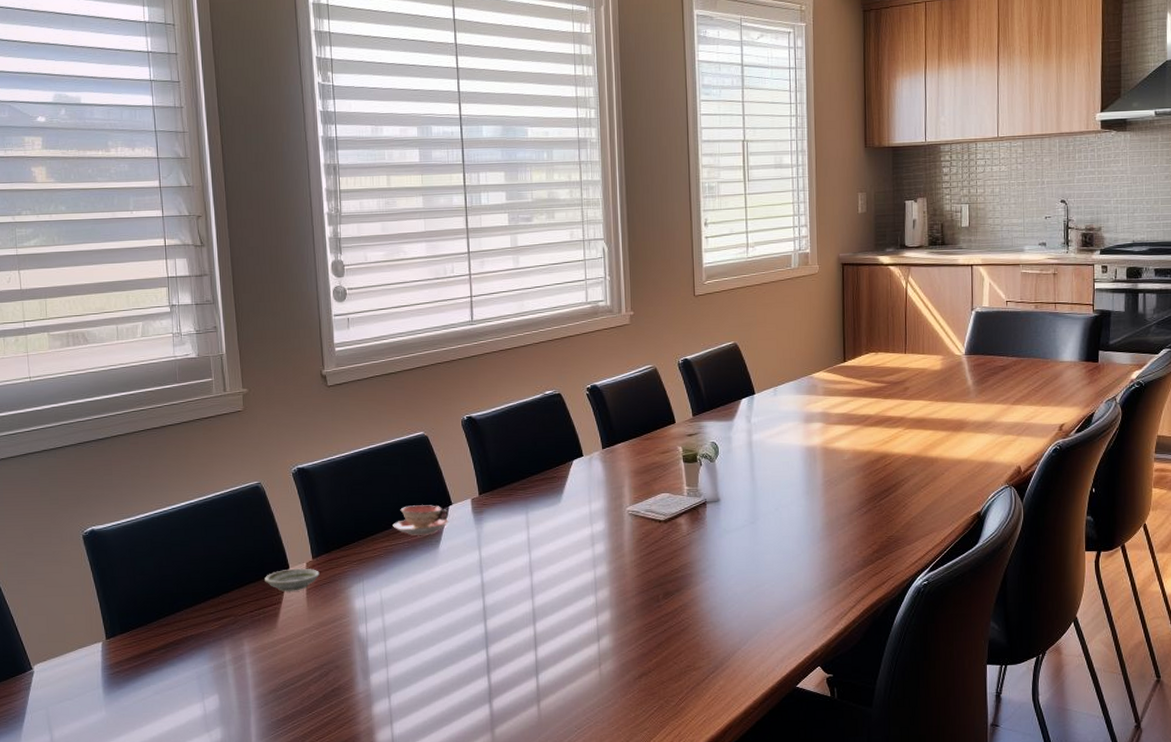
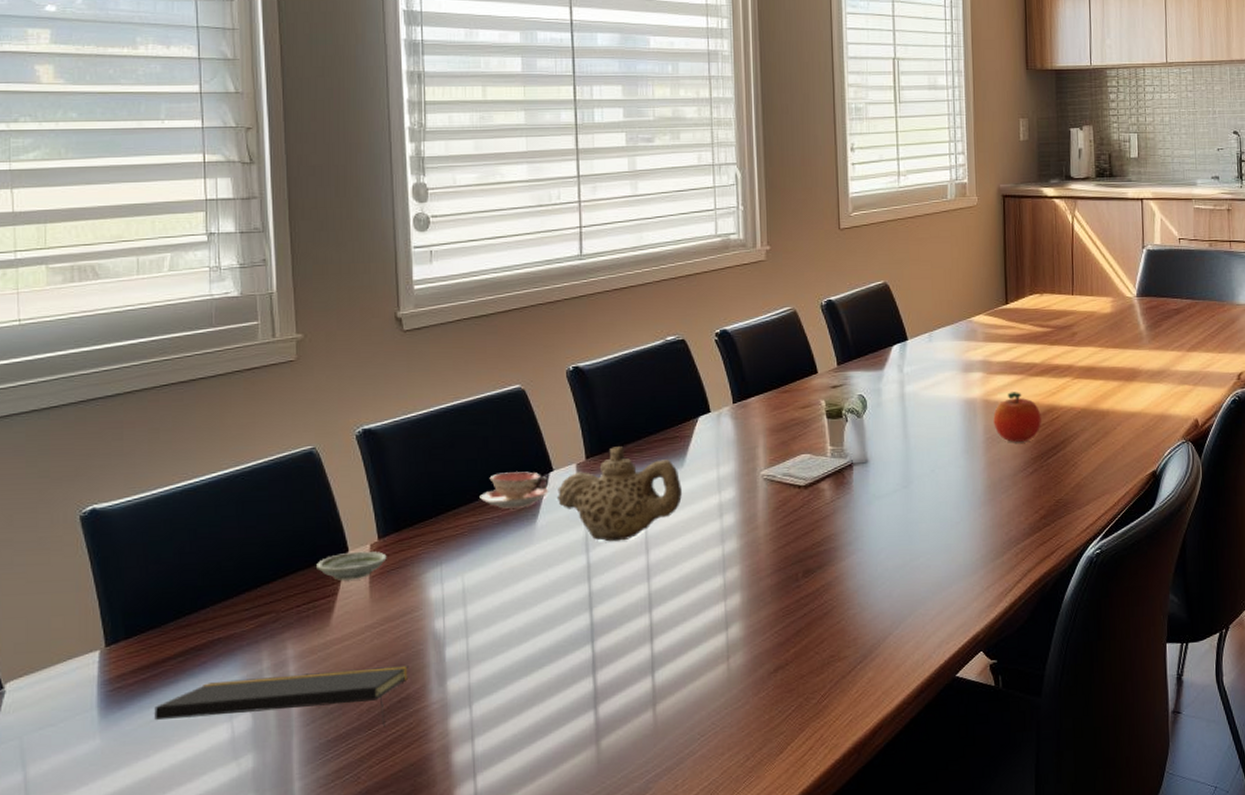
notepad: none [145,662,340,711] -> present [154,666,409,727]
teapot: none [455,485,560,565] -> present [556,446,682,542]
fruit: none [831,440,875,485] -> present [993,392,1041,442]

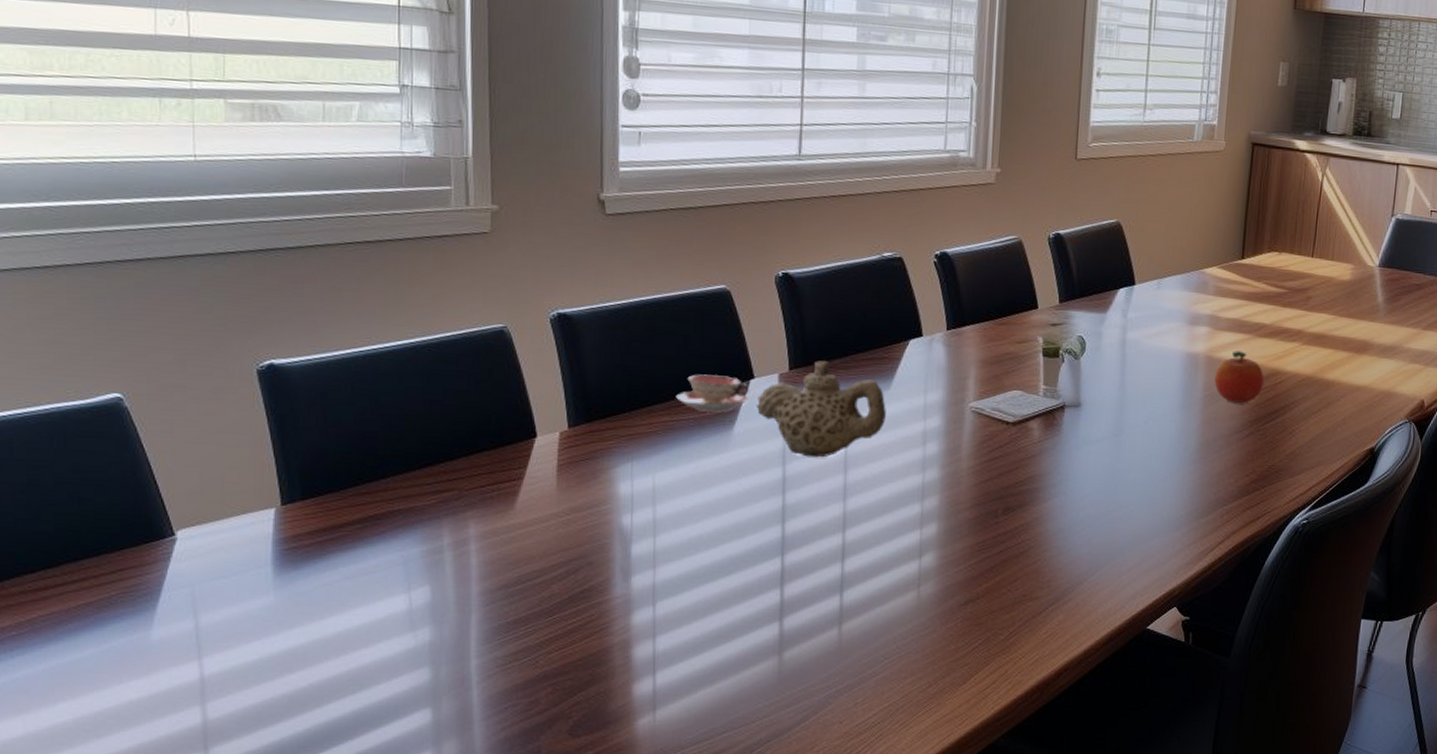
notepad: present [154,666,409,727] -> none [330,552,594,615]
saucer: present [316,551,387,581] -> none [503,437,576,466]

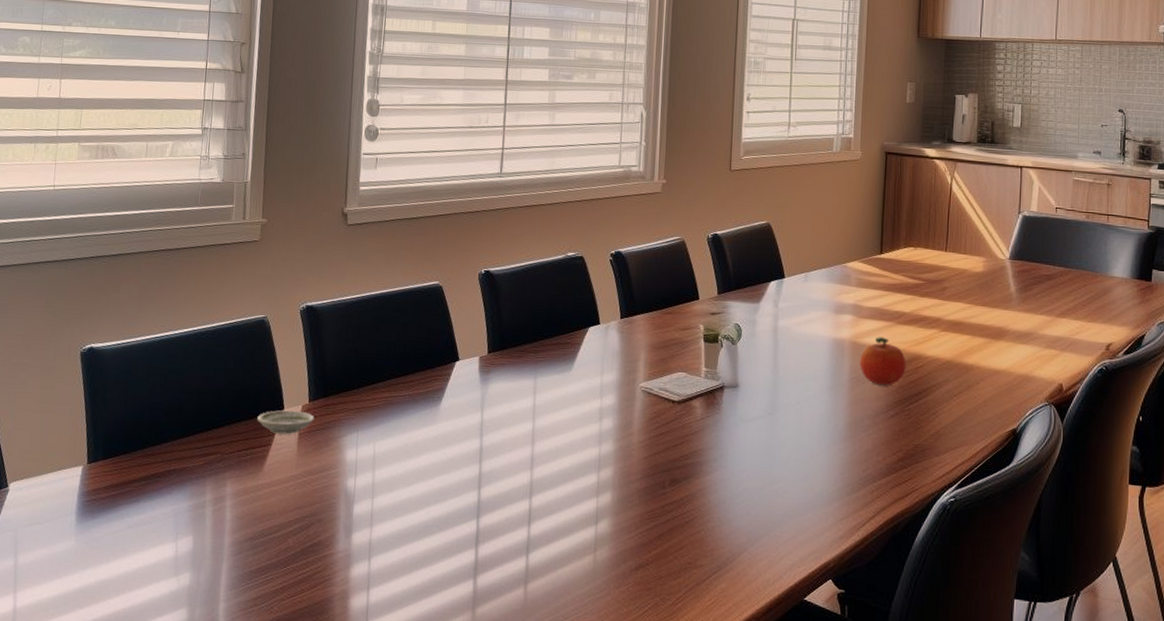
saucer: none [503,437,576,466] -> present [257,410,314,435]
teacup: present [676,374,749,413] -> none [395,357,455,390]
teapot: present [756,361,886,458] -> none [459,345,568,431]

